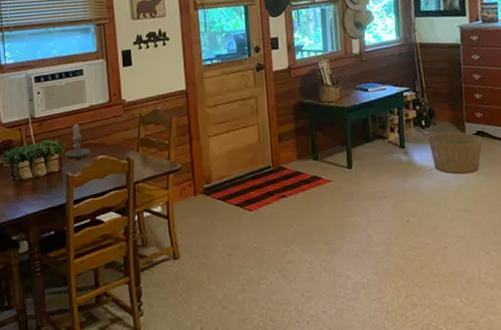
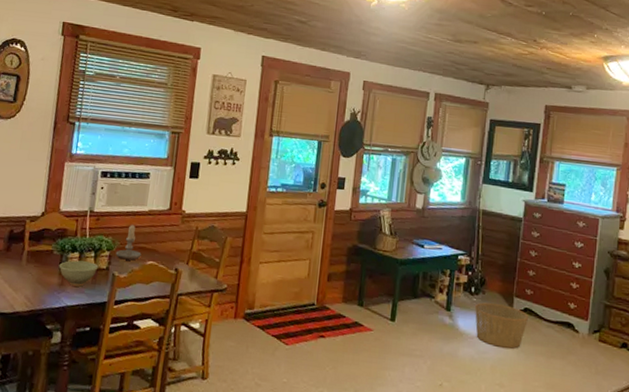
bowl: none [11,167,51,194] -> present [59,260,99,287]

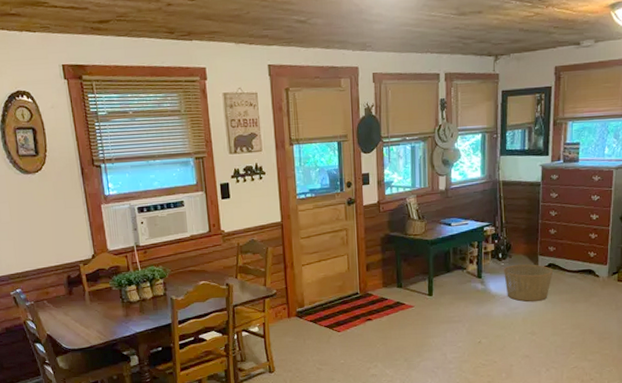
bowl: present [59,260,99,287] -> none [120,291,156,315]
candle: present [115,225,142,261] -> none [169,251,193,284]

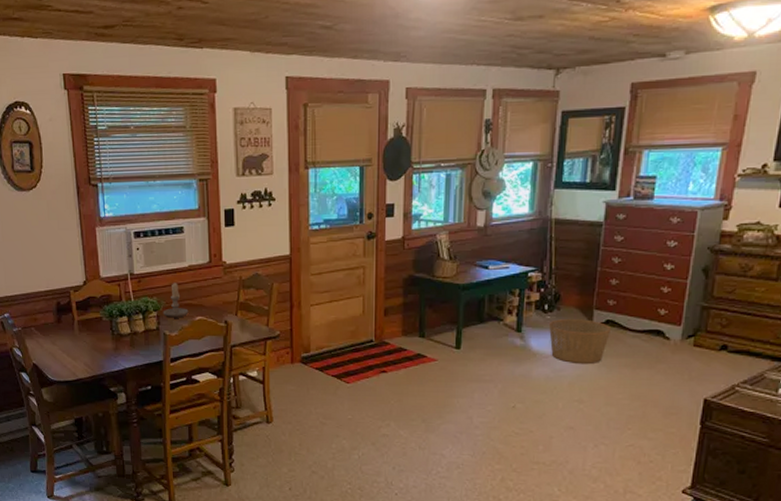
candle: none [169,251,193,284] -> present [163,282,189,318]

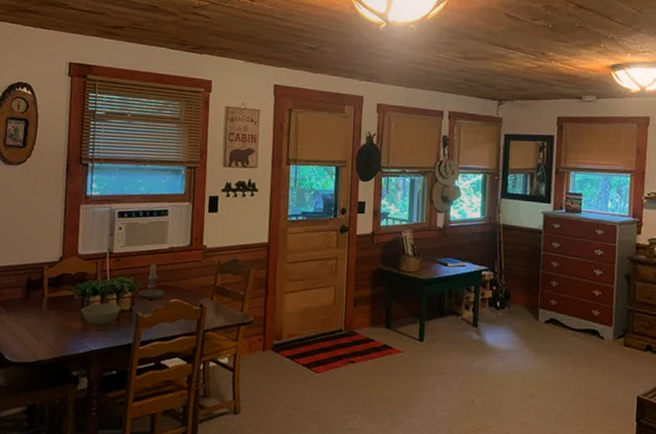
bowl: none [110,324,149,349] -> present [81,304,122,330]
basket: present [549,319,612,363] -> none [502,316,555,360]

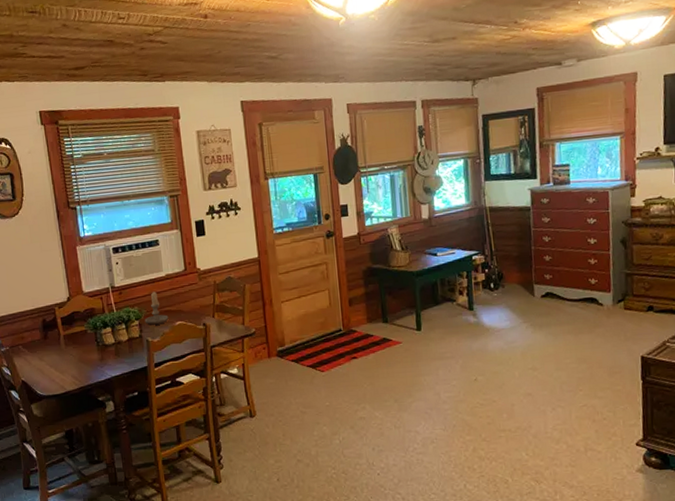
bowl: present [81,304,122,330] -> none [95,333,132,358]

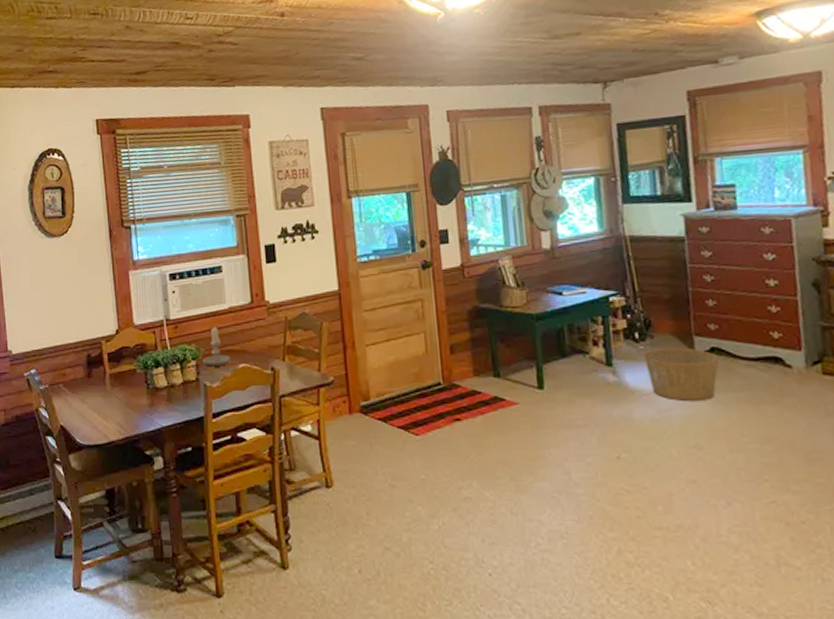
basket: none [497,294,552,335] -> present [644,348,720,401]

